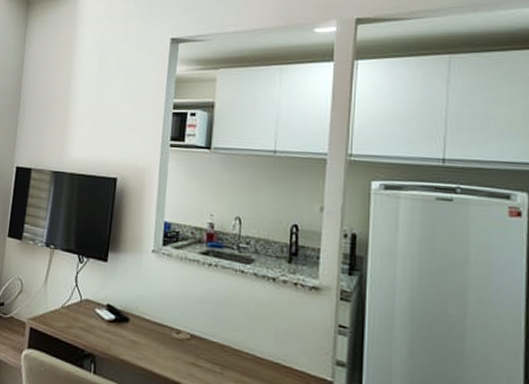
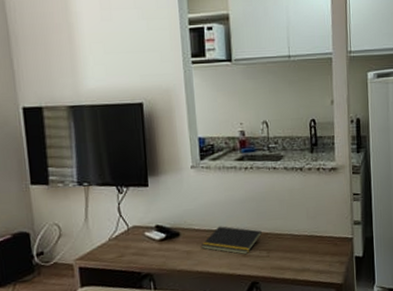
notepad: none [149,322,218,364] -> present [202,226,262,255]

